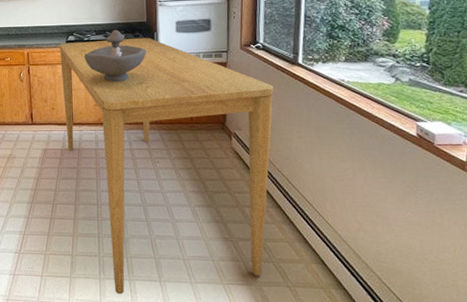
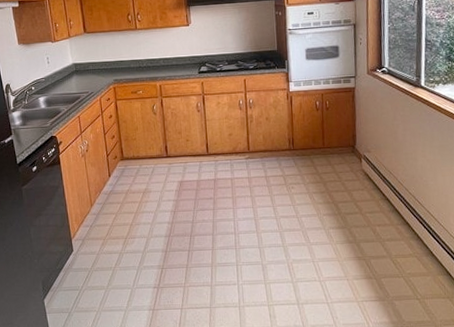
dining table: present [59,37,274,295] -> none [191,65,399,321]
decorative bowl: present [84,29,146,83] -> none [217,58,278,112]

